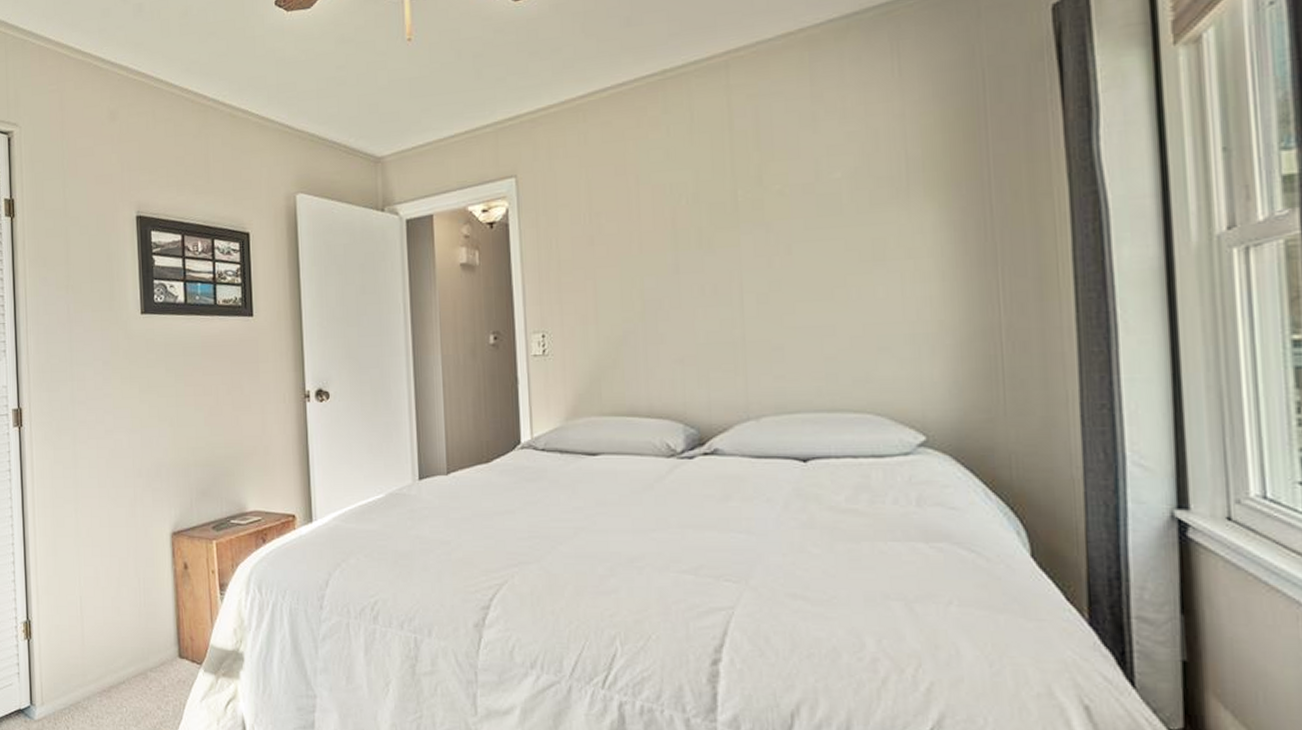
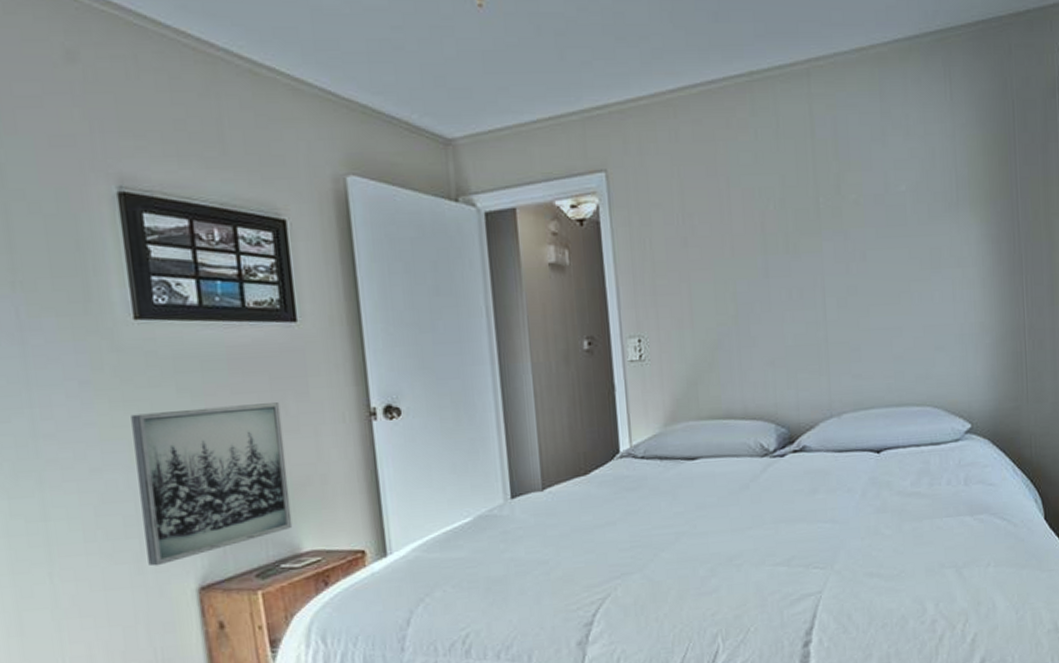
wall art: none [134,383,241,512] -> present [131,402,293,567]

